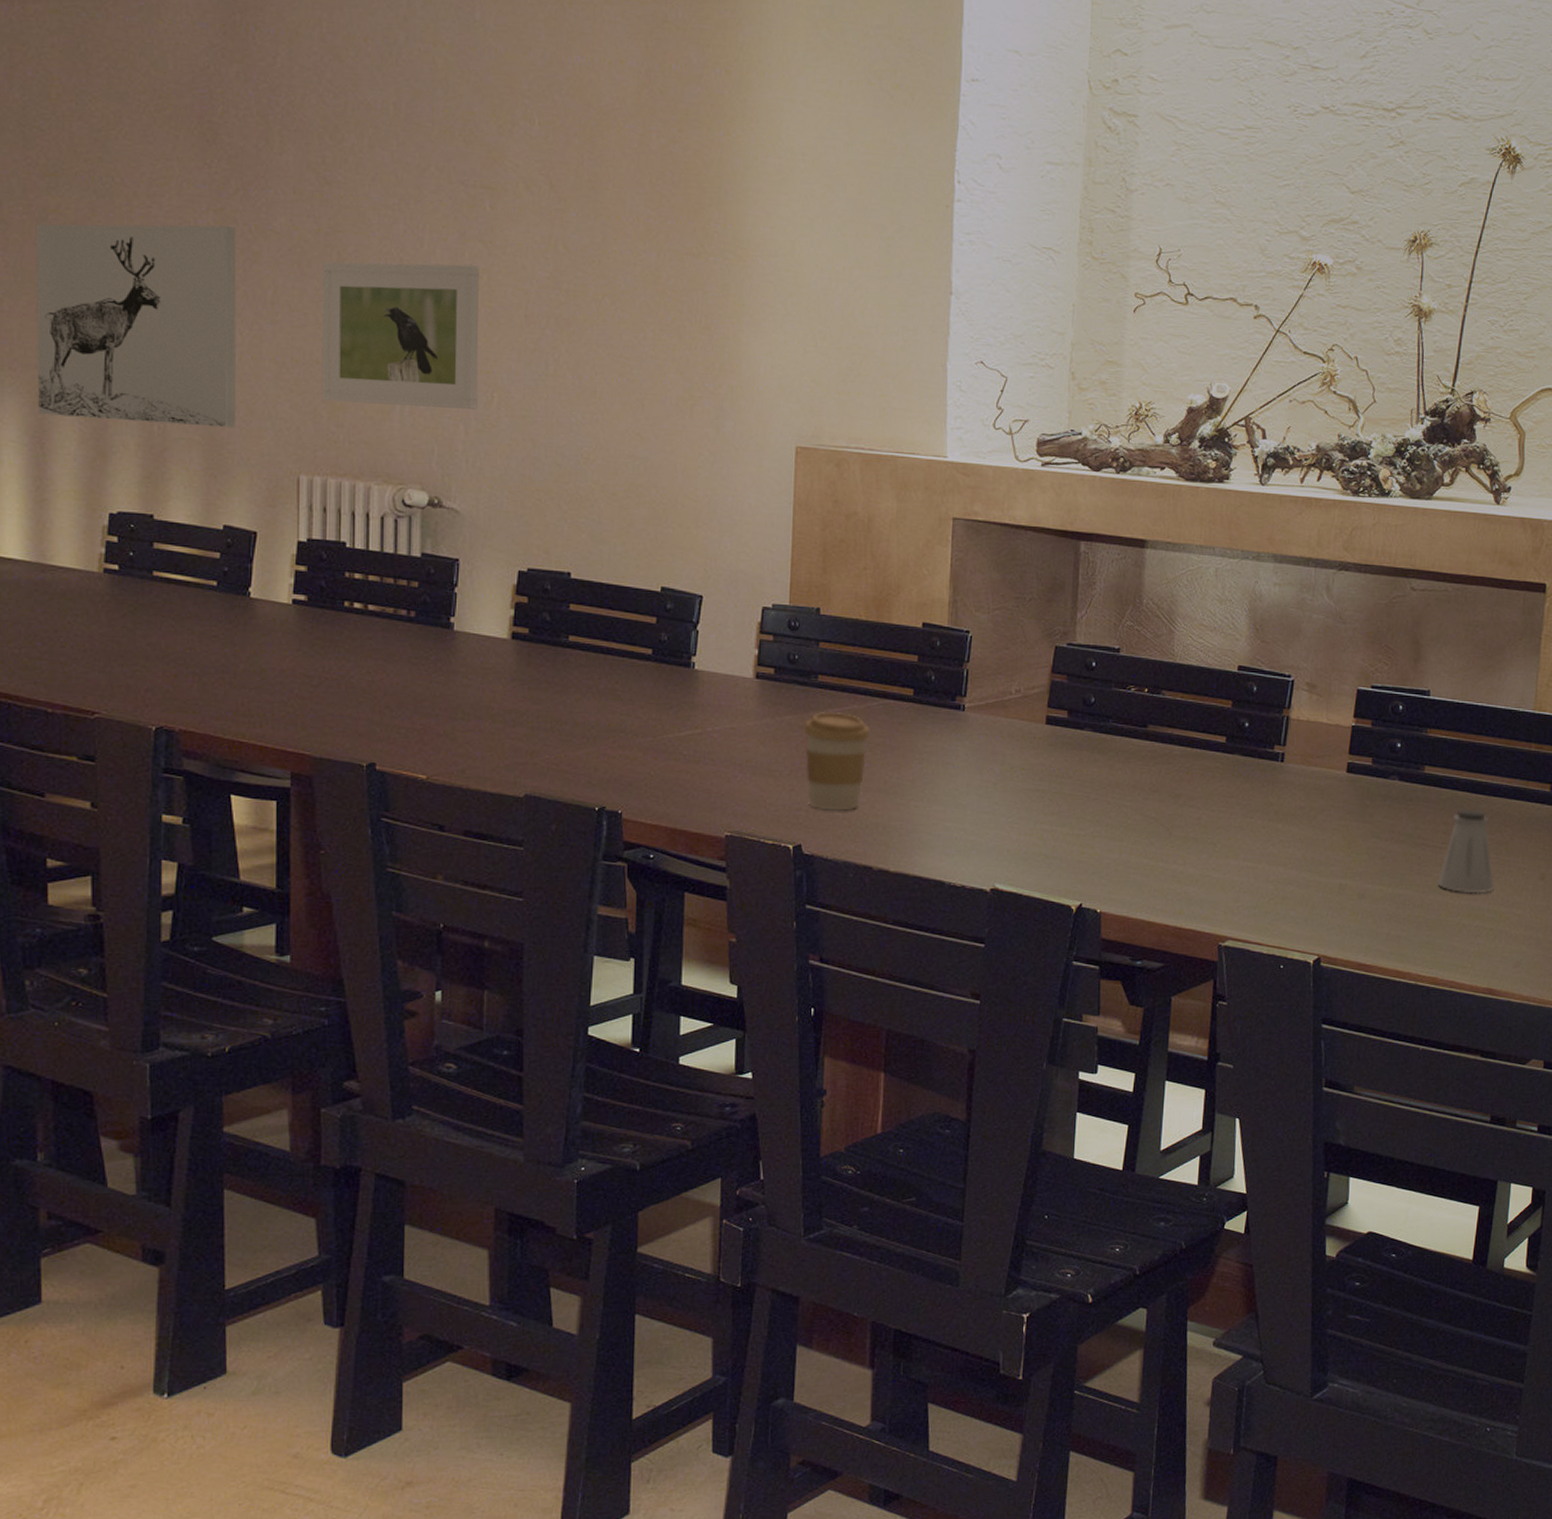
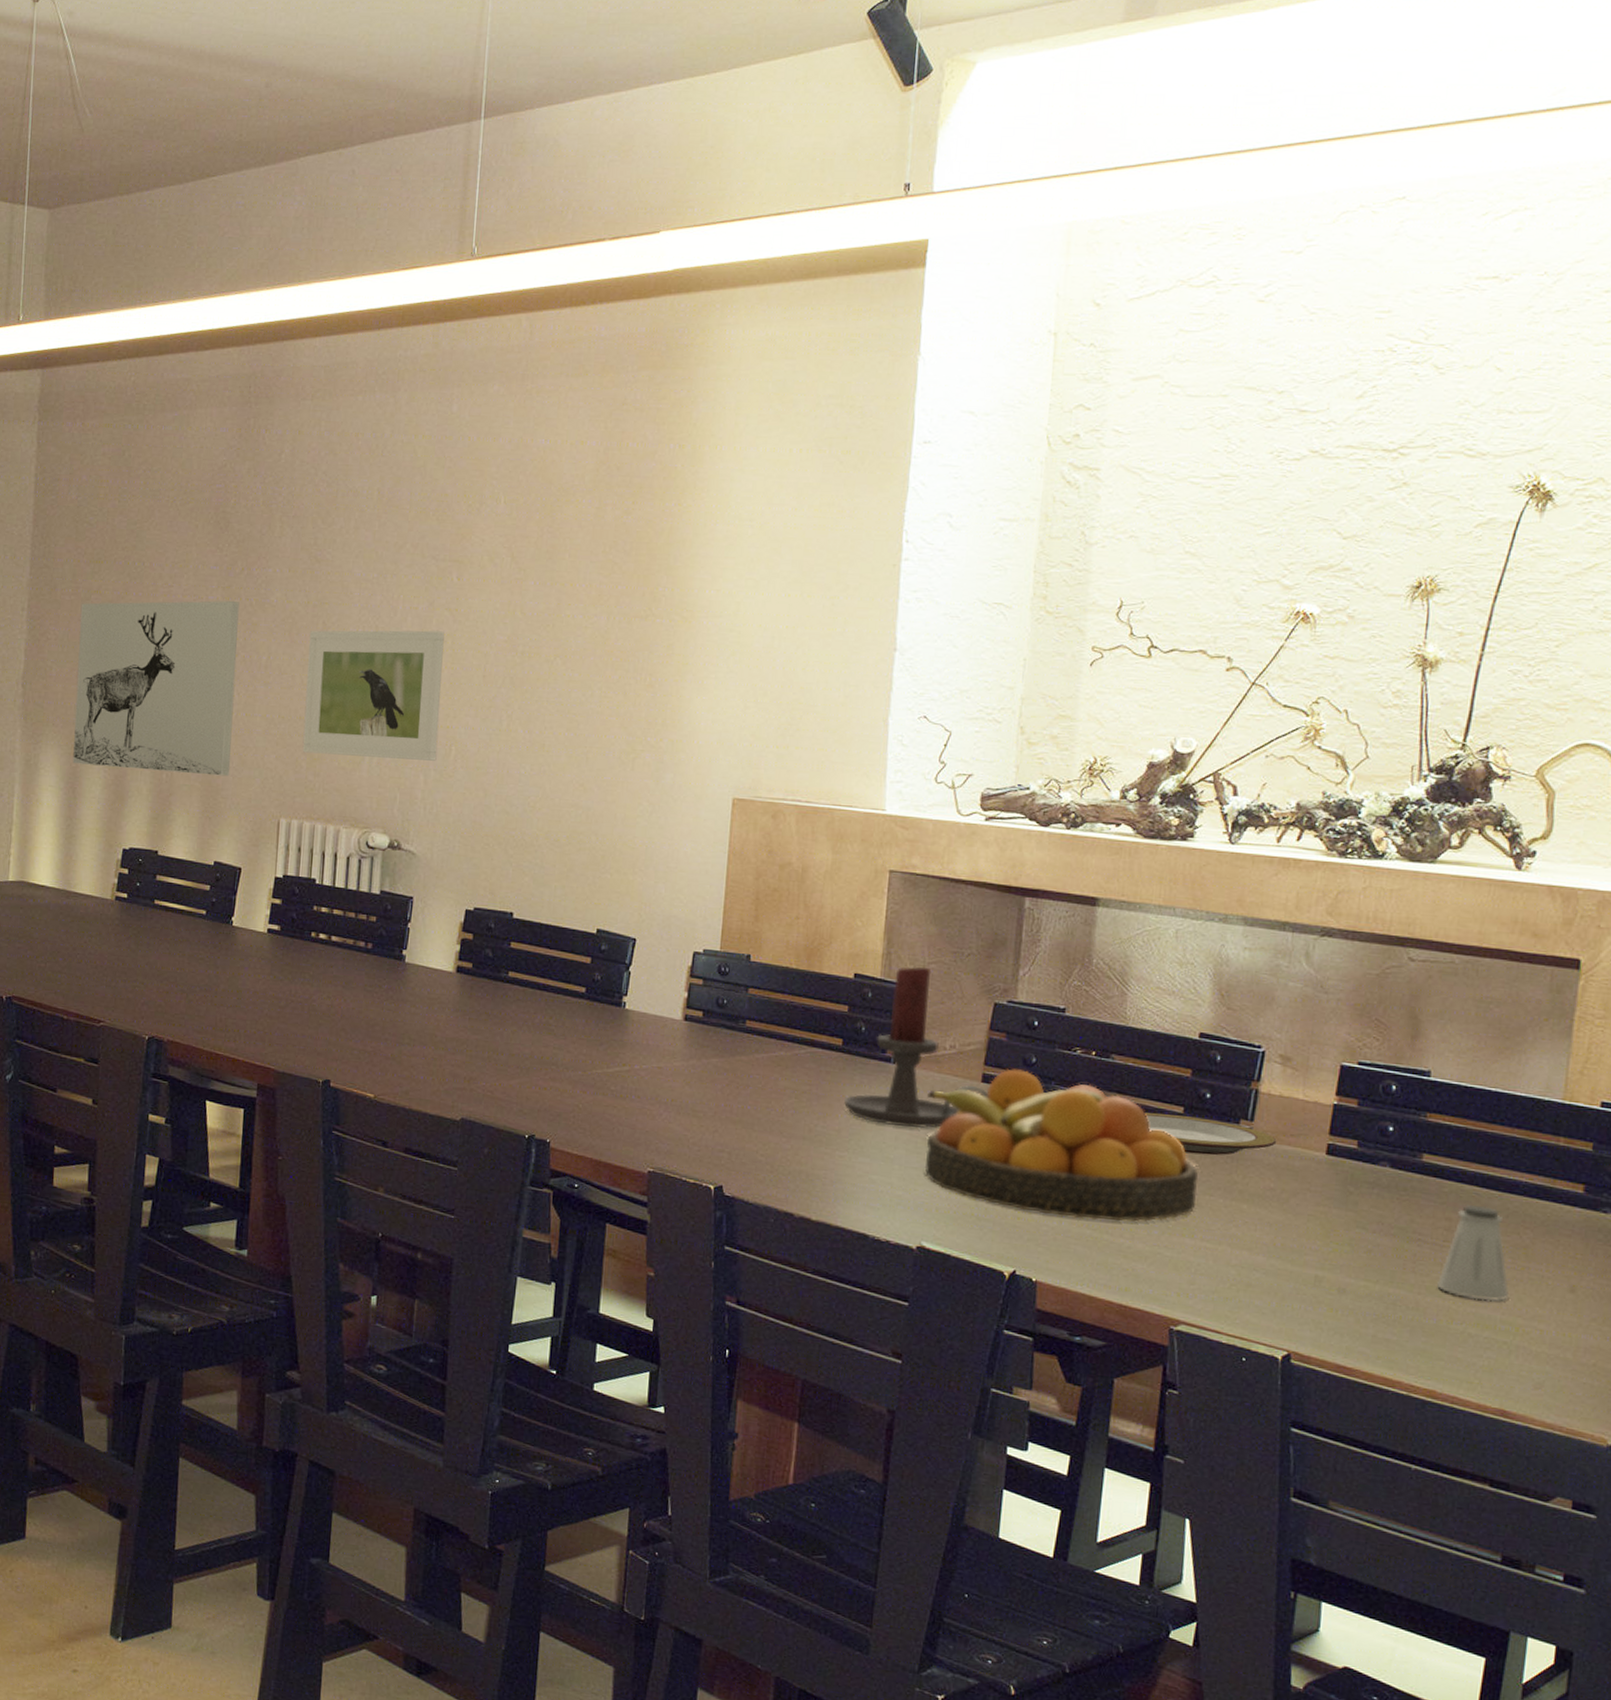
coffee cup: present [804,711,871,811] -> none [730,1056,798,1155]
candle holder: none [917,613,1053,774] -> present [844,966,989,1129]
fruit bowl: none [995,709,1239,850] -> present [924,1068,1198,1222]
plate: none [1193,743,1306,780] -> present [1145,1113,1277,1155]

